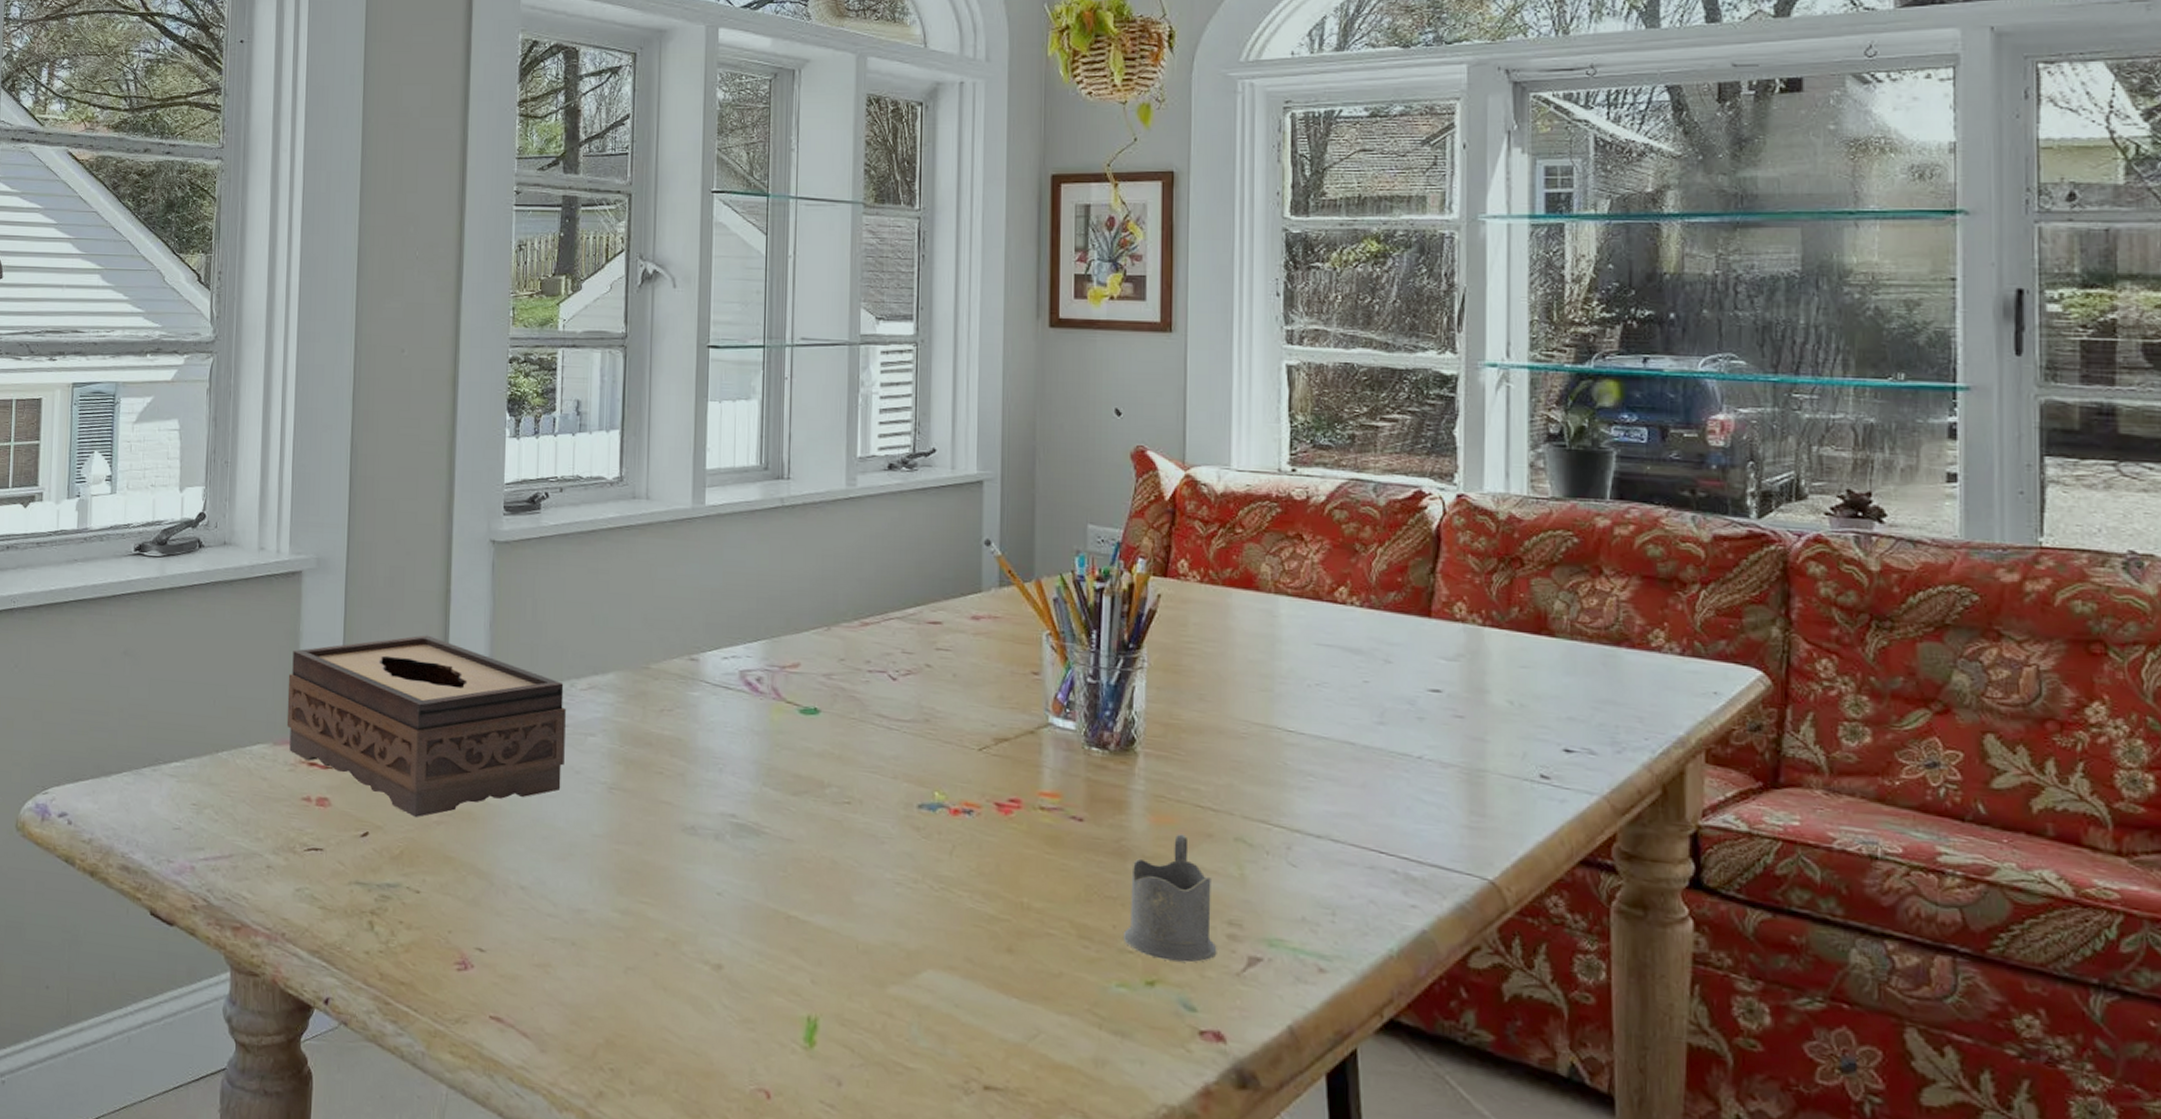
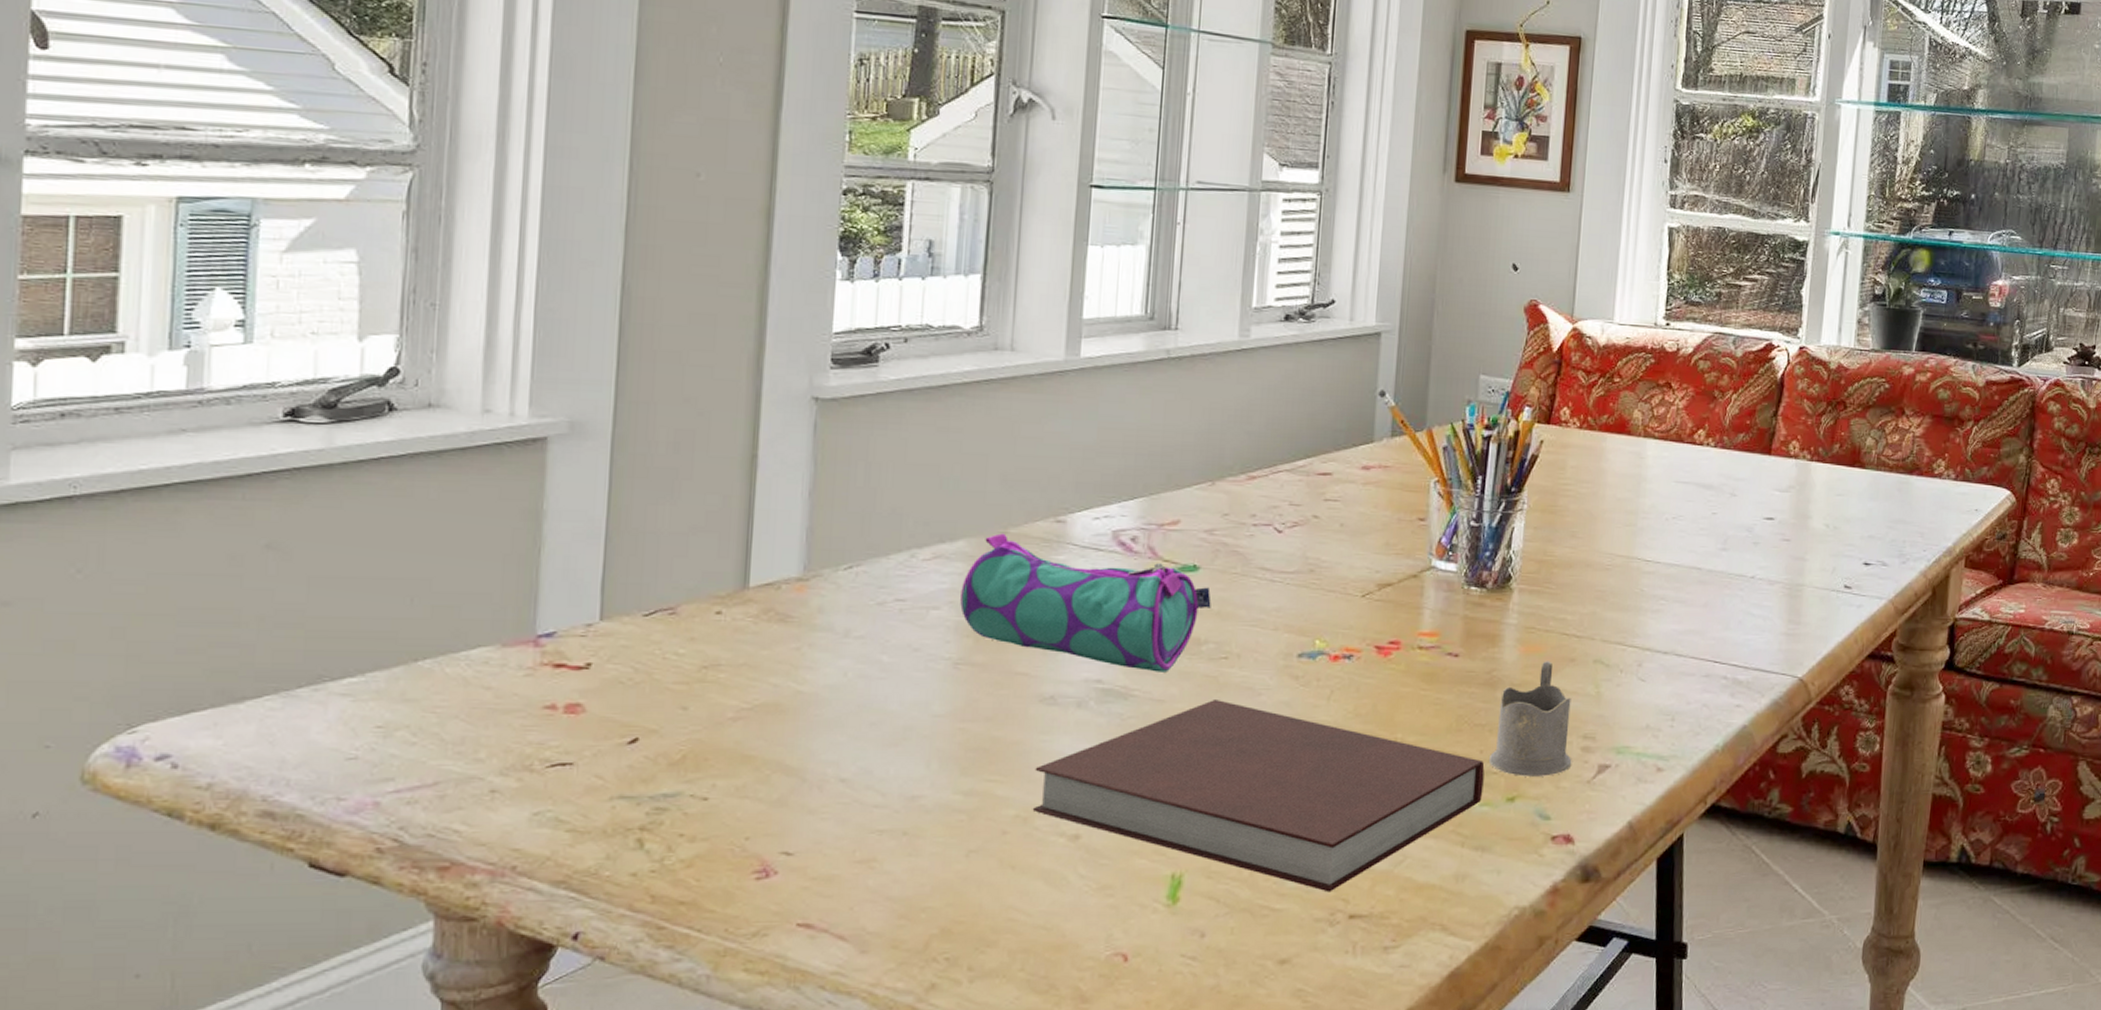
tissue box: present [286,635,566,818] -> none [522,507,904,717]
pencil case: none [612,668,833,813] -> present [960,533,1212,672]
notebook: none [679,844,1119,1058] -> present [1032,700,1485,892]

